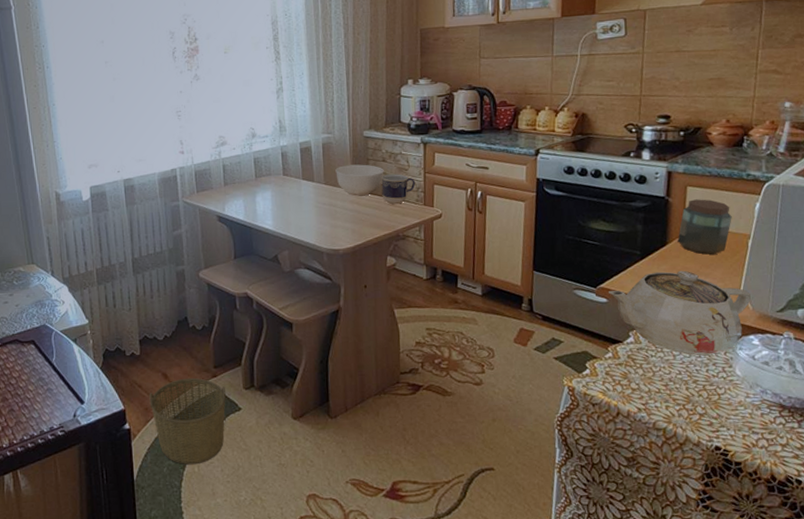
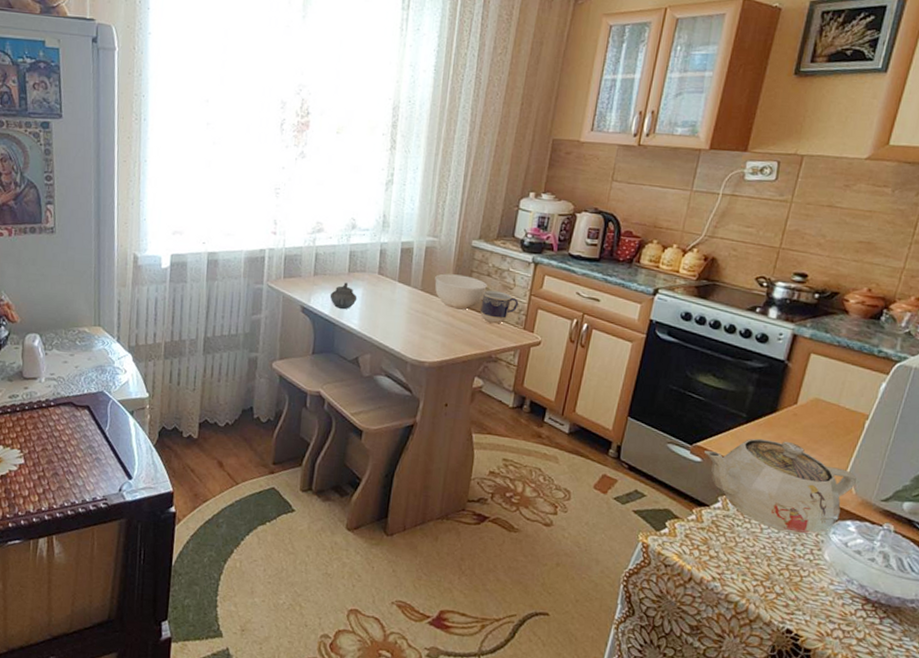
basket: present [149,377,226,465] -> none [200,470,281,560]
teapot: none [242,187,268,212] -> present [329,282,358,309]
peanut butter: present [677,199,732,255] -> none [789,368,853,431]

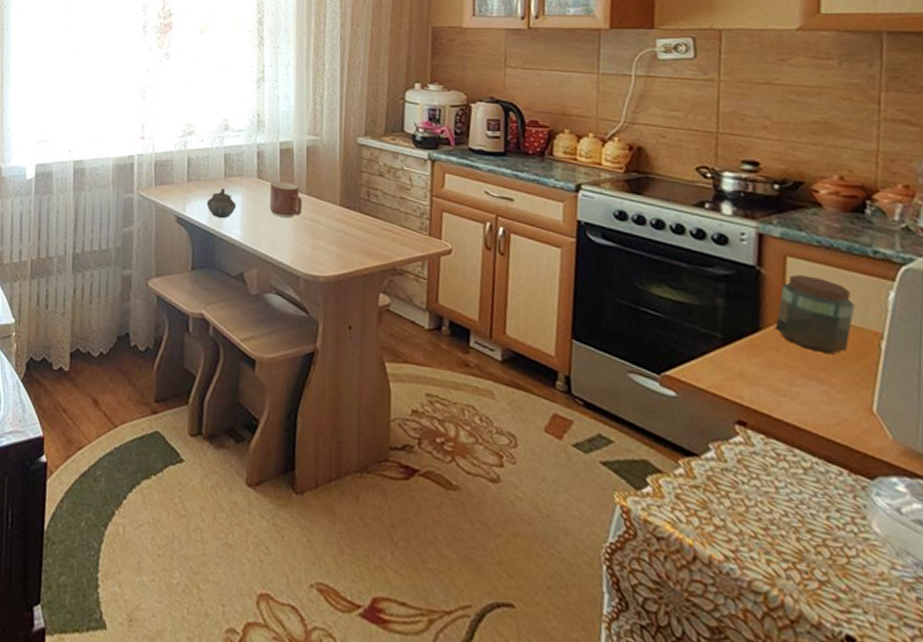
mug: none [386,278,417,311] -> present [269,181,302,218]
bowl: present [434,273,487,310] -> none [321,175,381,215]
cup: present [480,290,519,324] -> none [376,192,420,231]
teapot: present [704,438,856,535] -> none [678,365,890,496]
peanut butter: none [789,368,853,431] -> present [775,274,855,355]

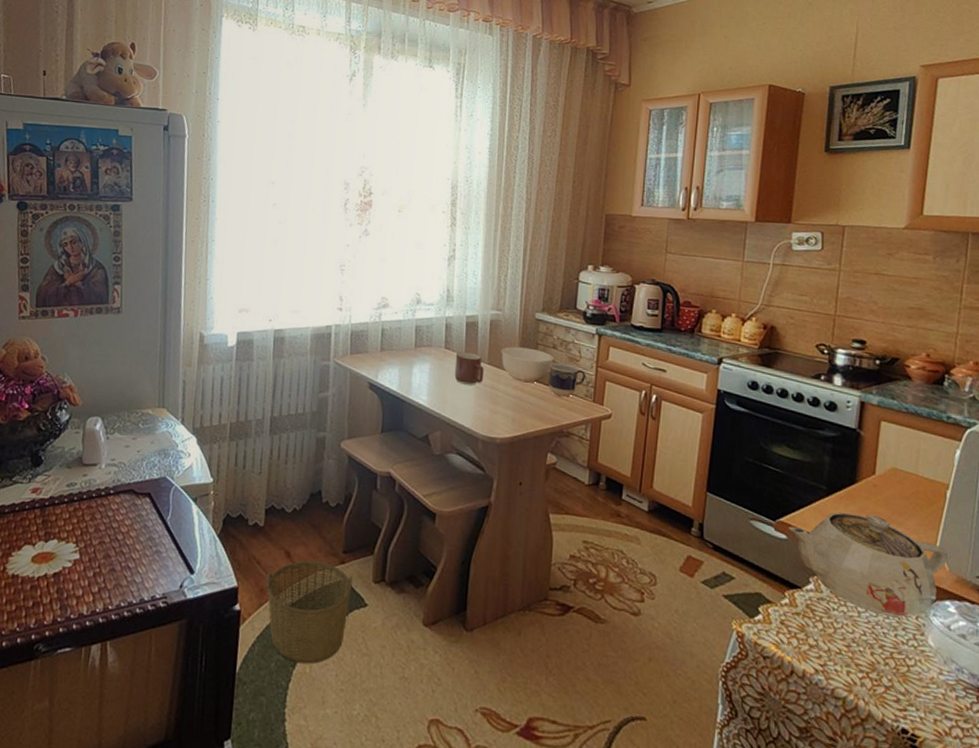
basket: none [73,409,166,524] -> present [266,560,353,664]
teapot: present [206,188,237,218] -> none [397,357,425,385]
bowl: none [321,175,381,215] -> present [501,346,553,383]
cup: none [376,192,420,231] -> present [549,363,586,397]
teapot: none [678,365,890,496] -> present [789,512,948,618]
peanut butter: present [775,274,855,355] -> none [868,436,929,502]

